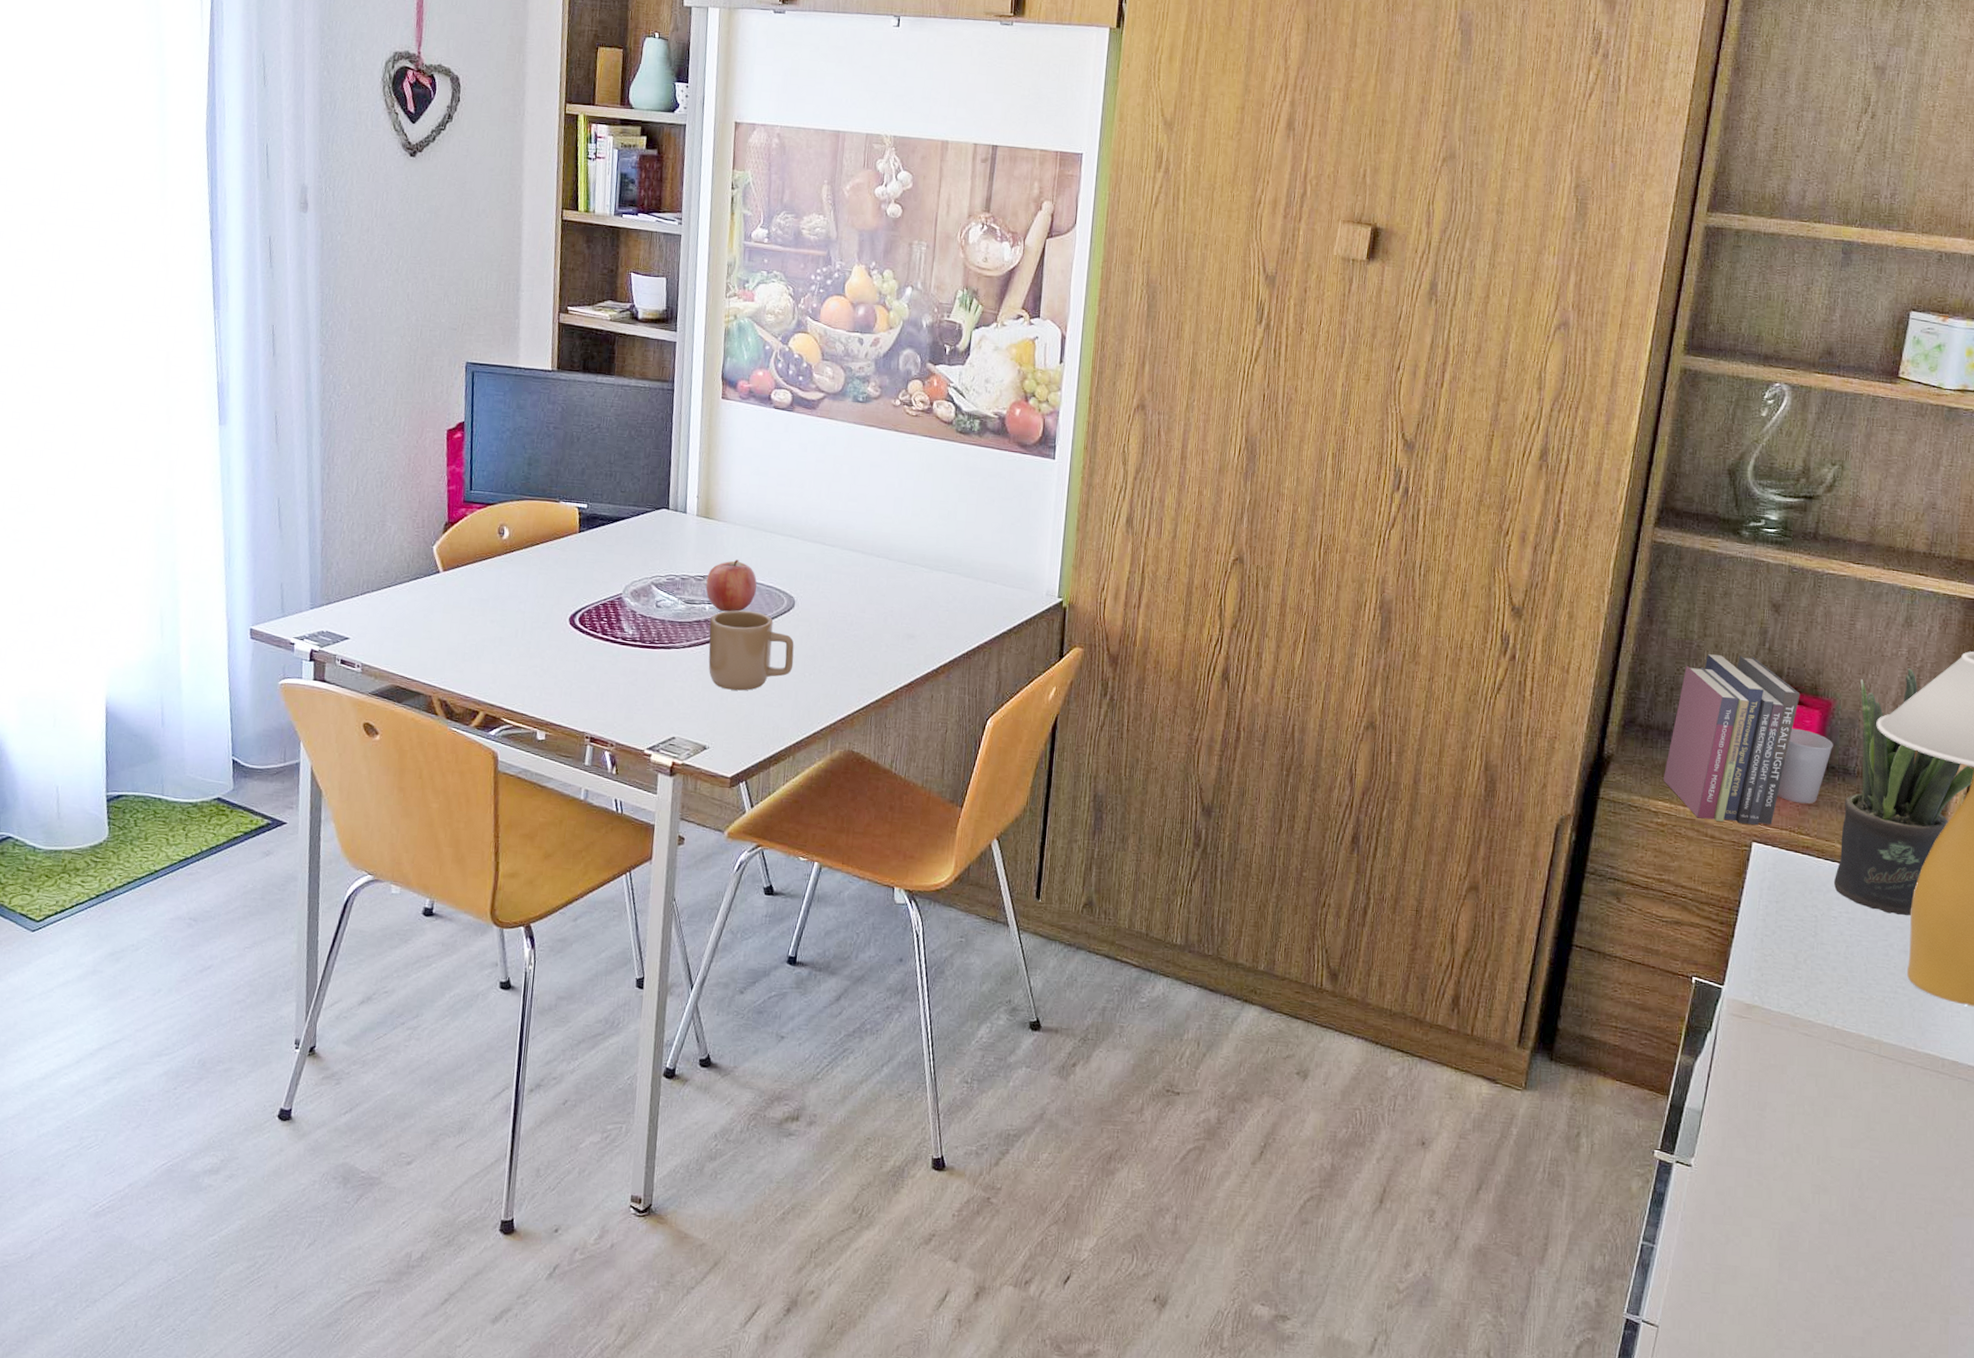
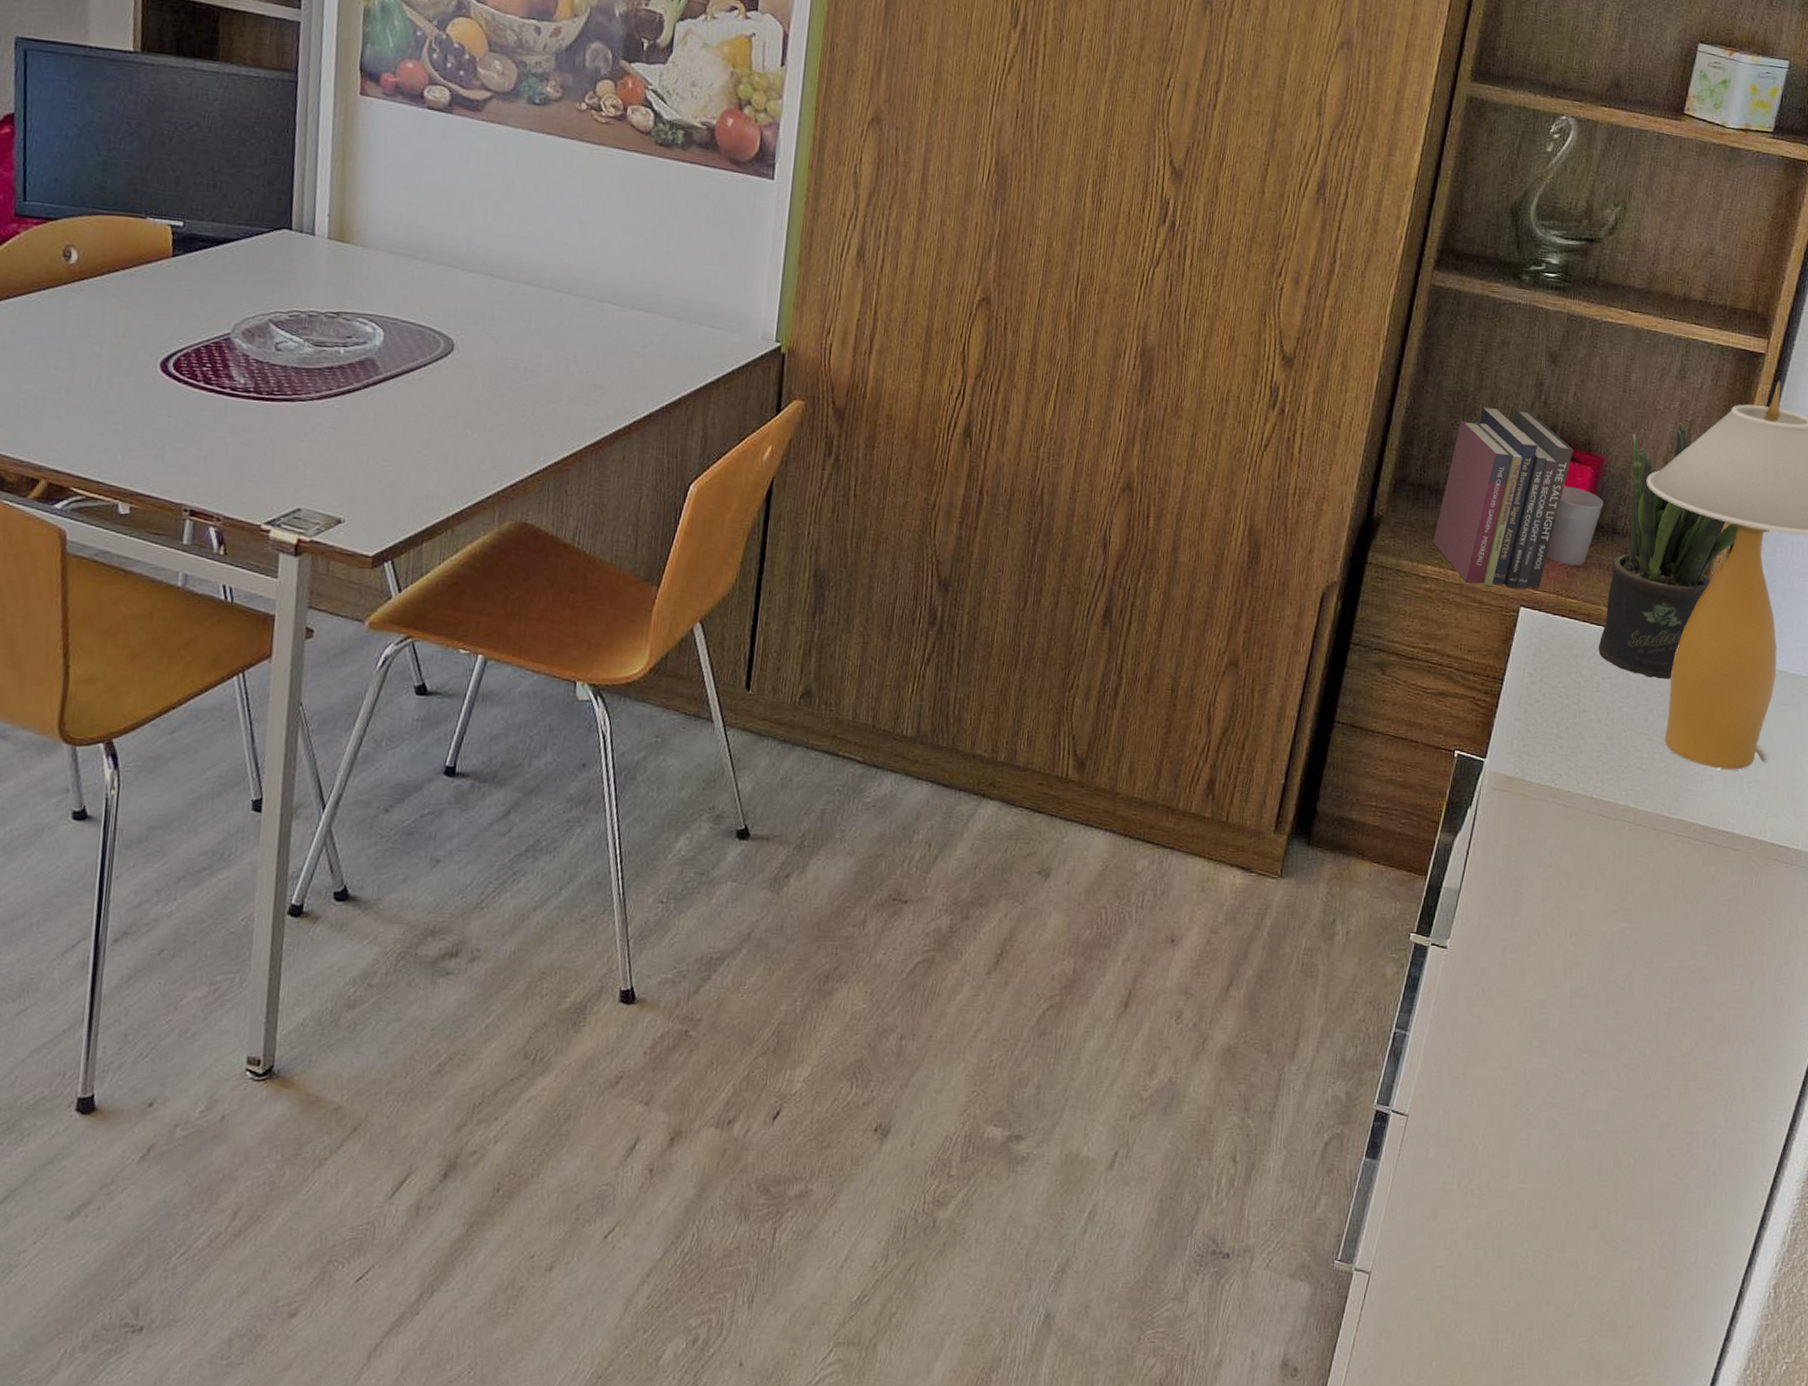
fruit: present [705,559,757,612] -> none [340,293,407,357]
mug: present [708,610,794,691] -> none [343,354,453,452]

